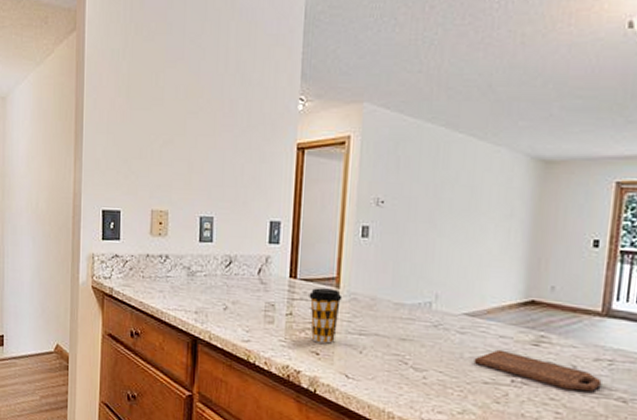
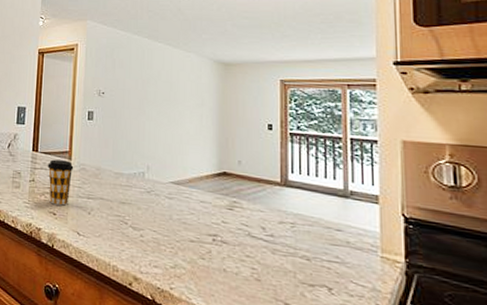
cutting board: present [473,349,602,392] -> none [181,212,287,251]

